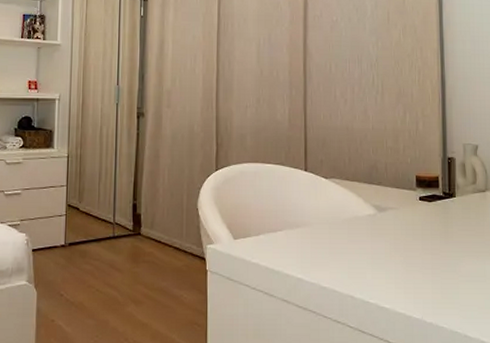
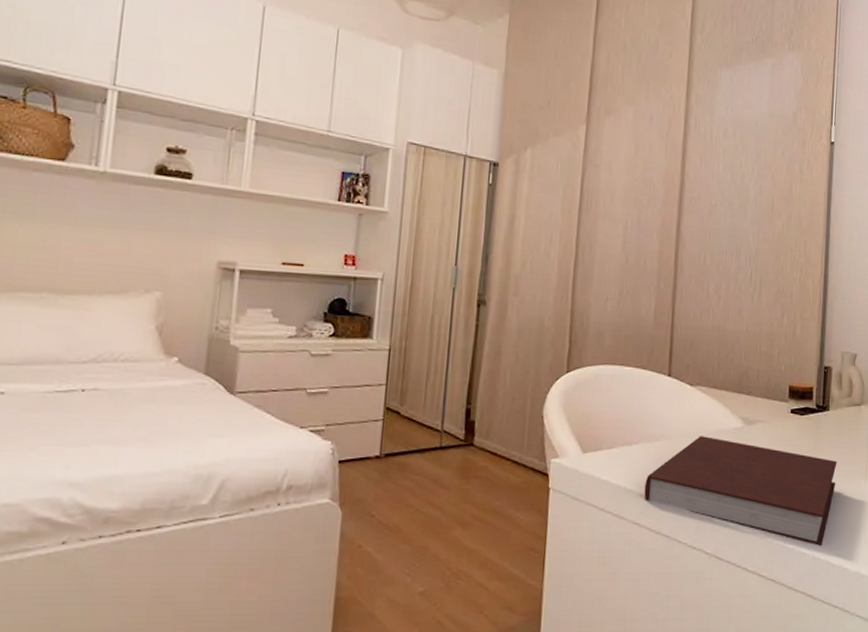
notebook: none [290,222,468,320] -> present [644,436,837,546]

